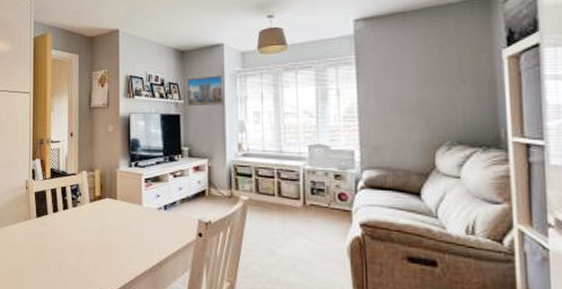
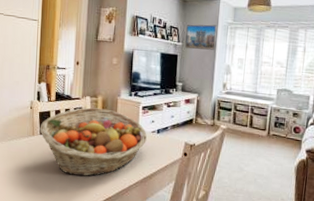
fruit basket: none [36,183,152,265] -> present [39,107,147,177]

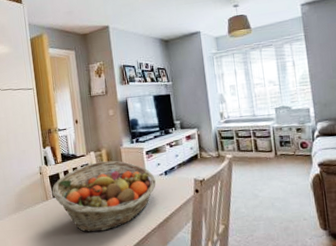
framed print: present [185,24,217,50] -> none [173,58,205,87]

